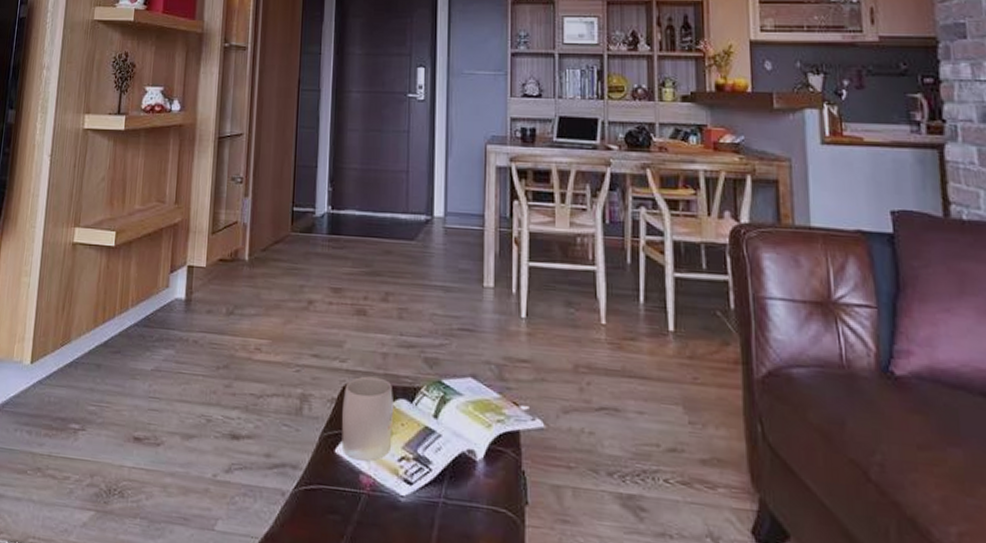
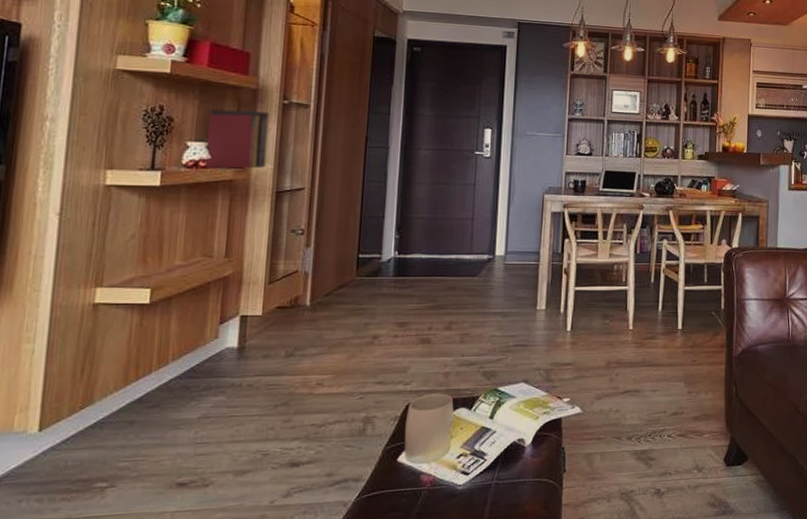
books: none [159,54,213,114] -> present [204,109,270,169]

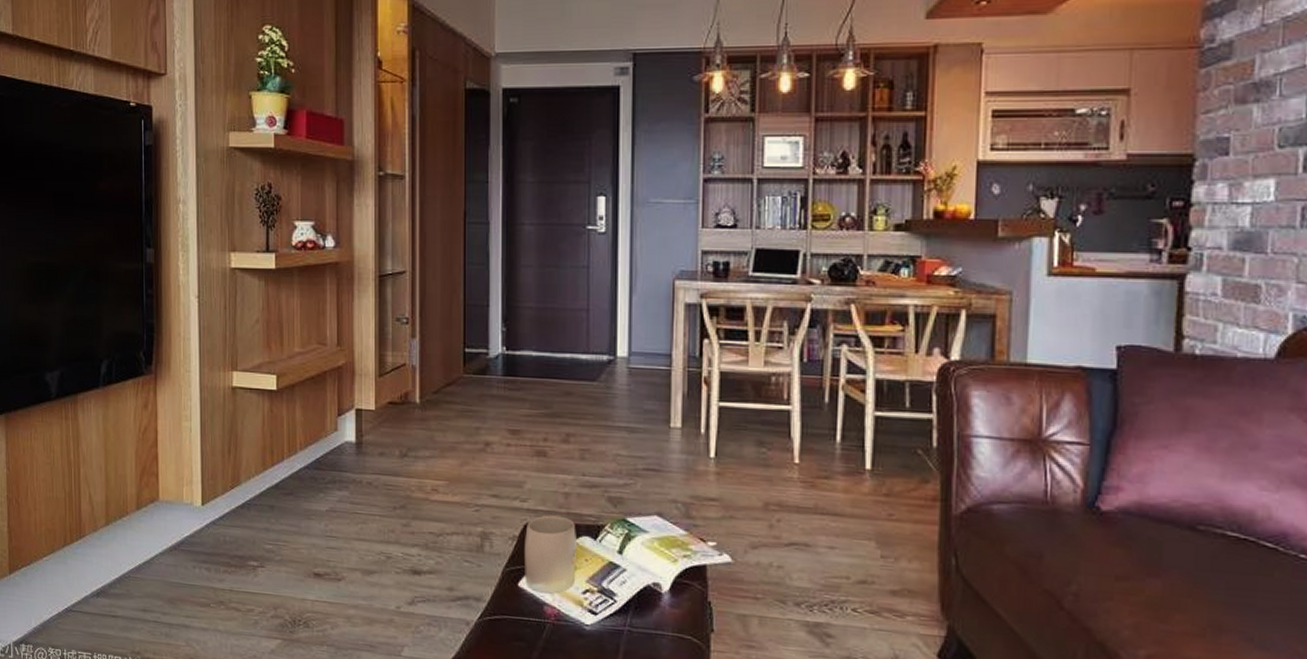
books: present [204,109,270,169] -> none [311,185,367,250]

